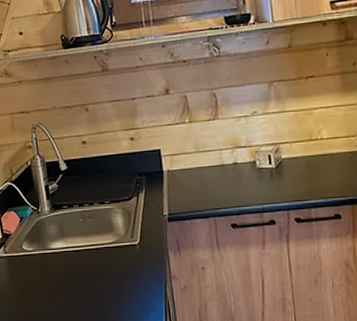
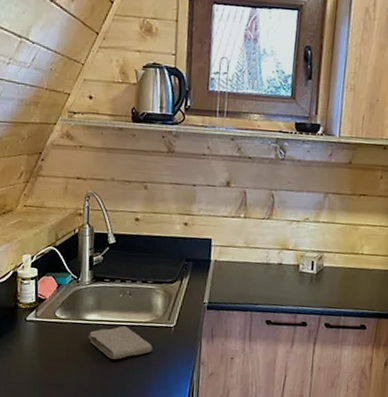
washcloth: none [56,250,121,284] -> present [88,326,152,359]

